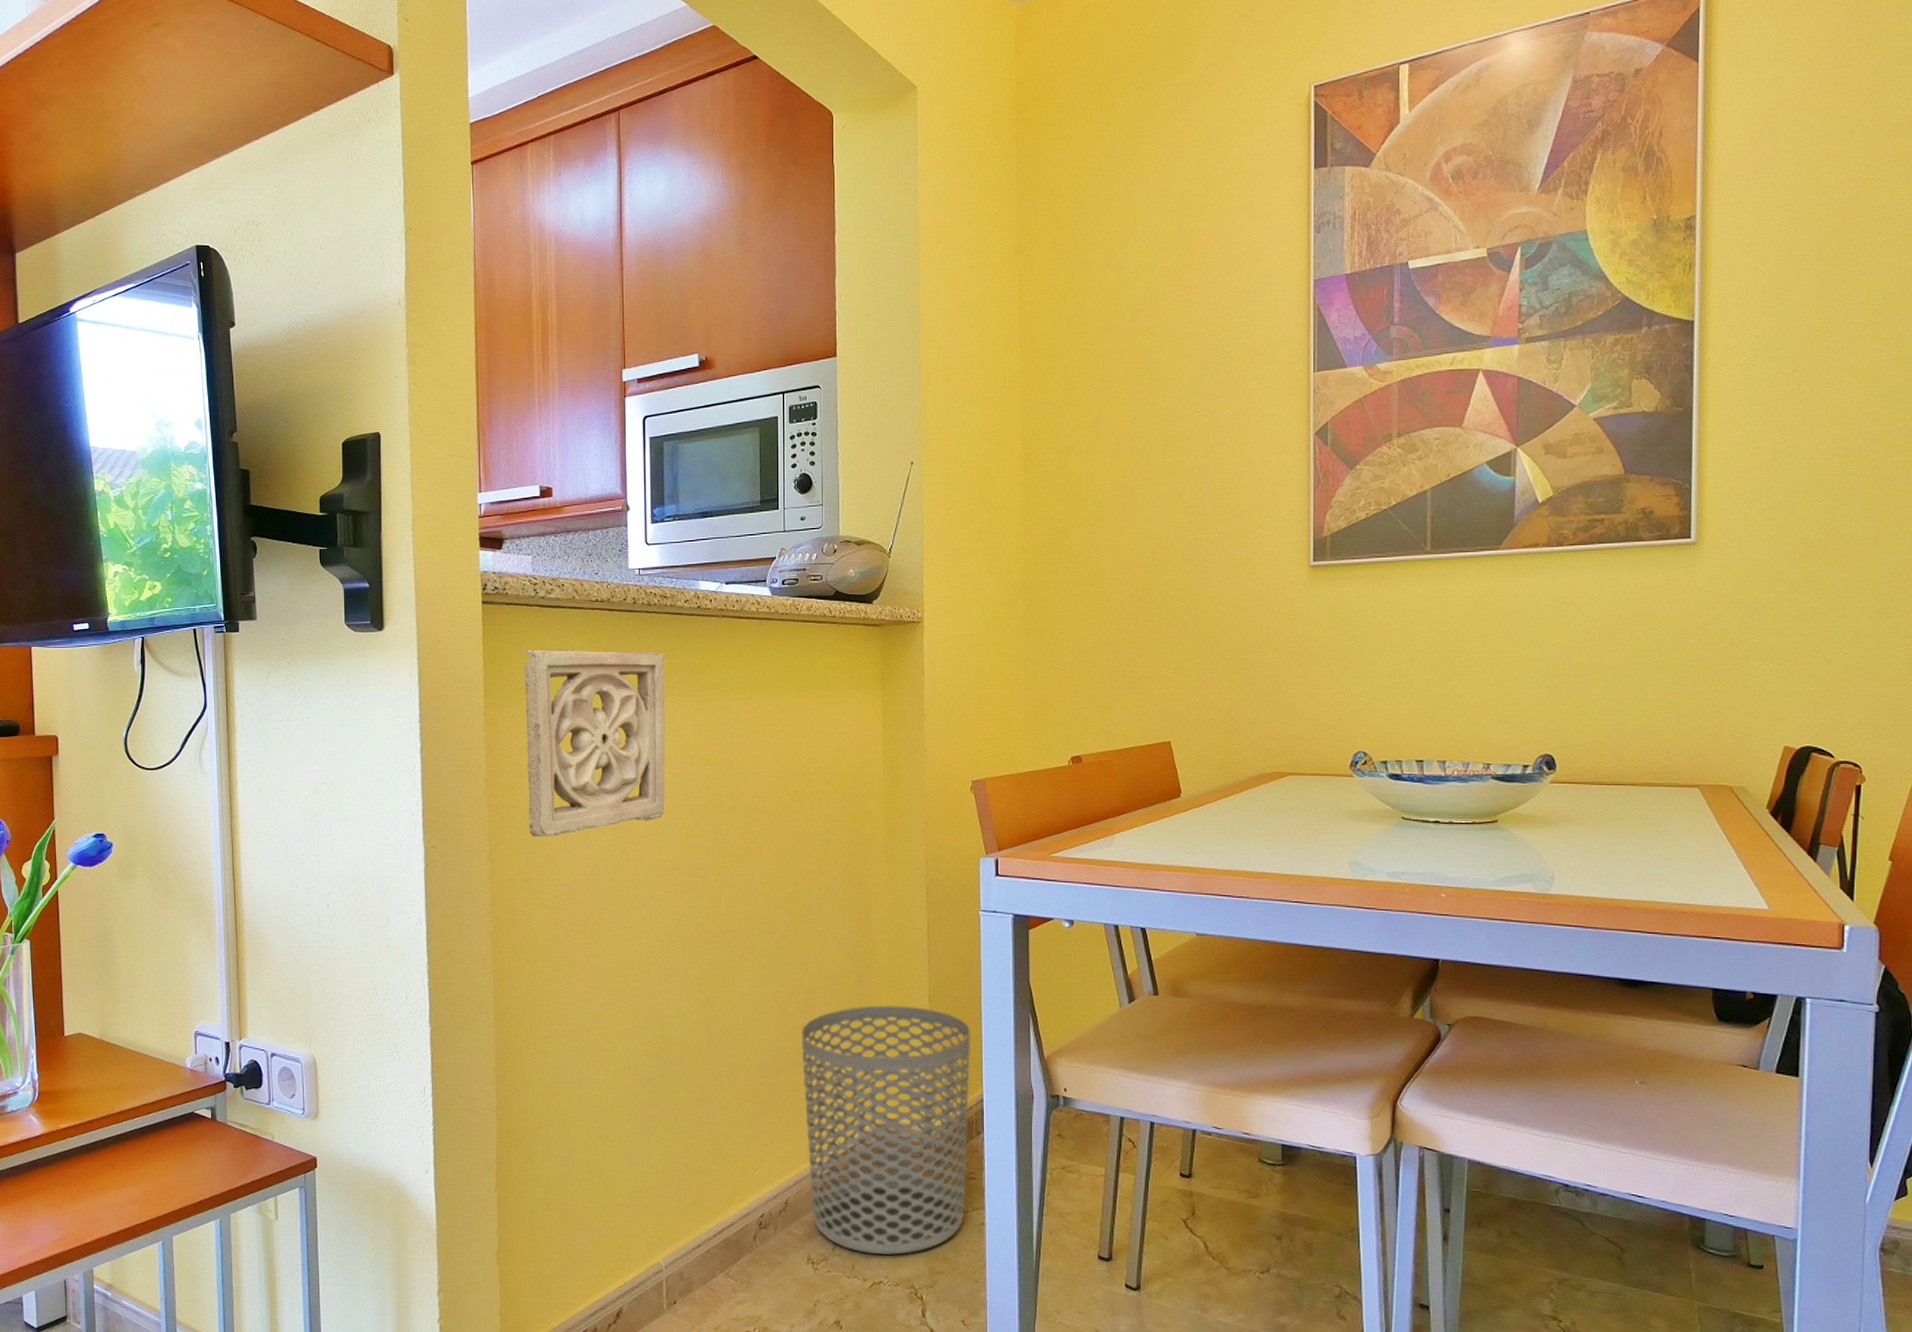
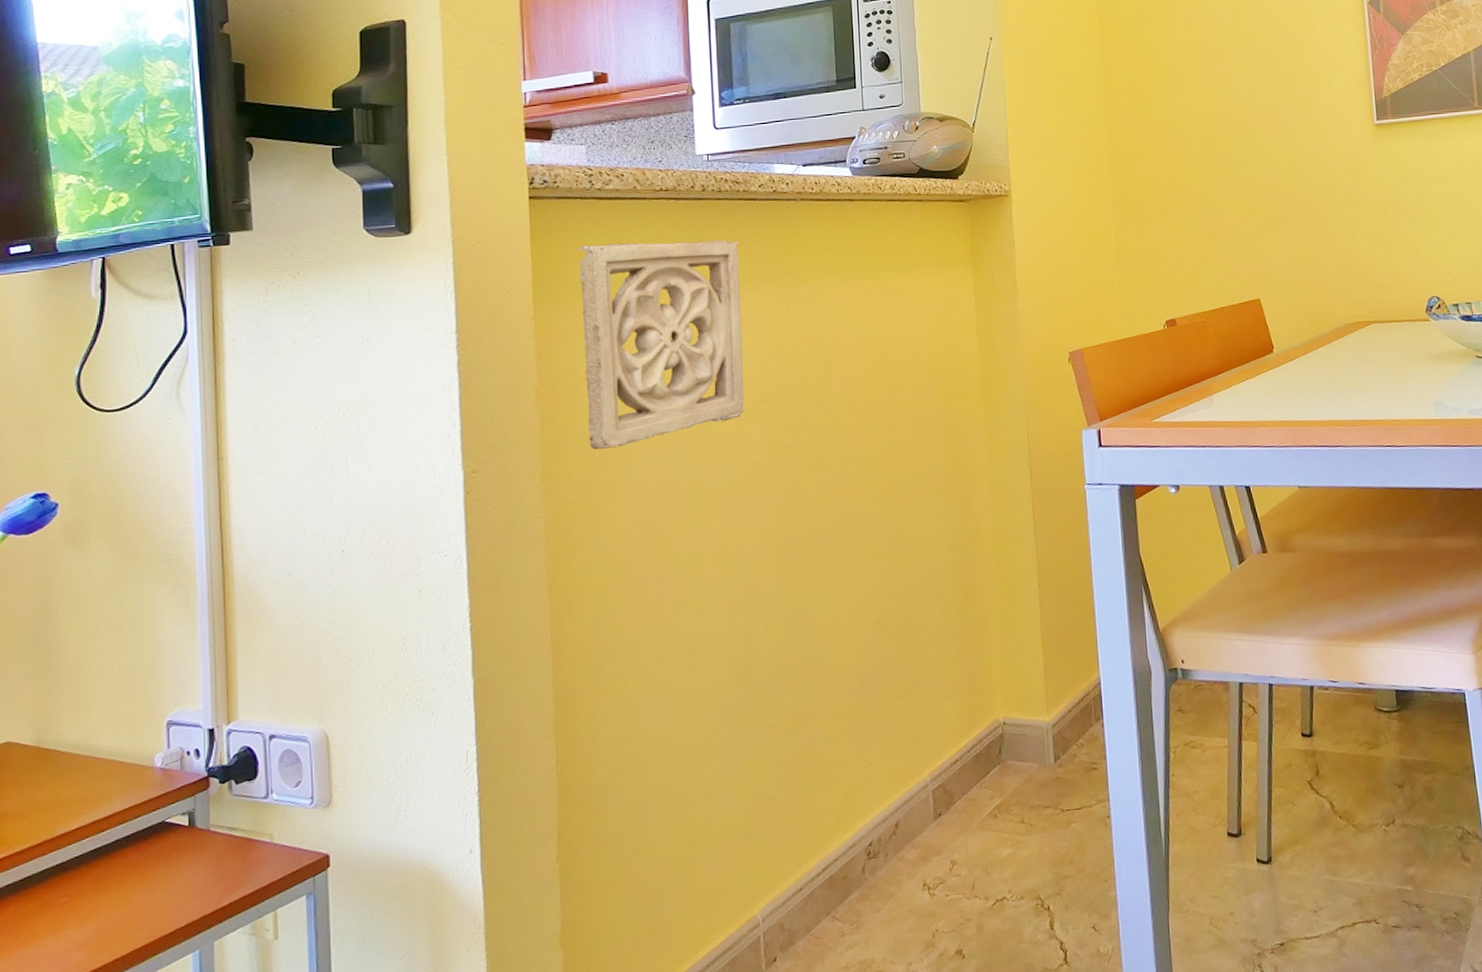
waste bin: present [801,1005,971,1255] -> none [905,591,1089,869]

